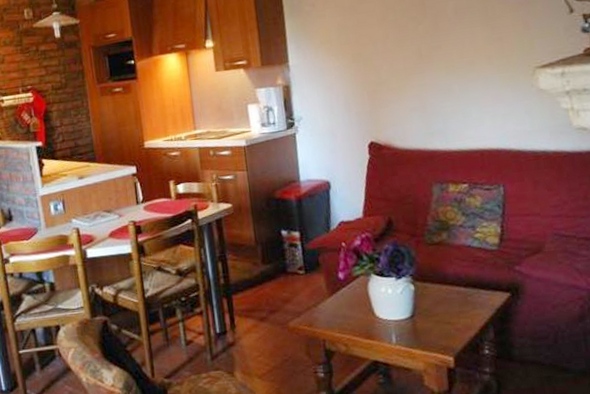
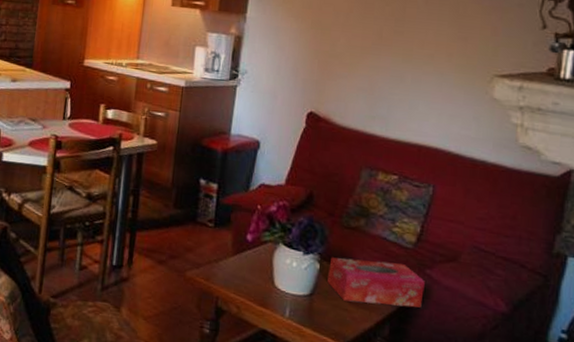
tissue box: none [423,266,519,315] -> present [327,257,425,308]

